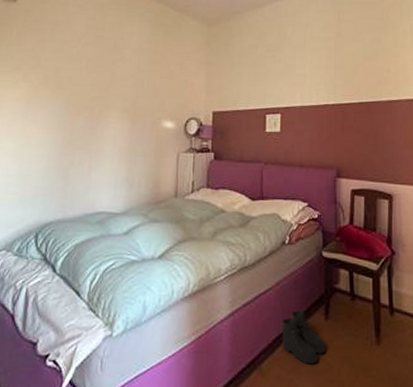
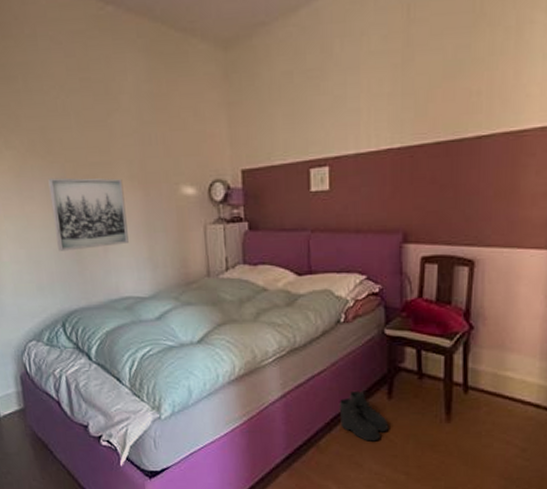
wall art: none [48,106,115,168] -> present [48,177,129,251]

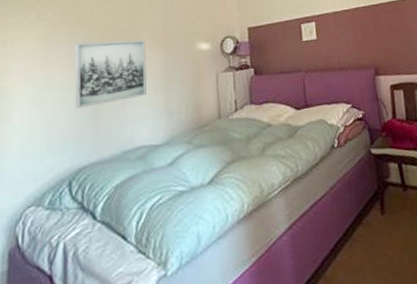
boots: present [339,390,389,442] -> none [340,210,386,263]

